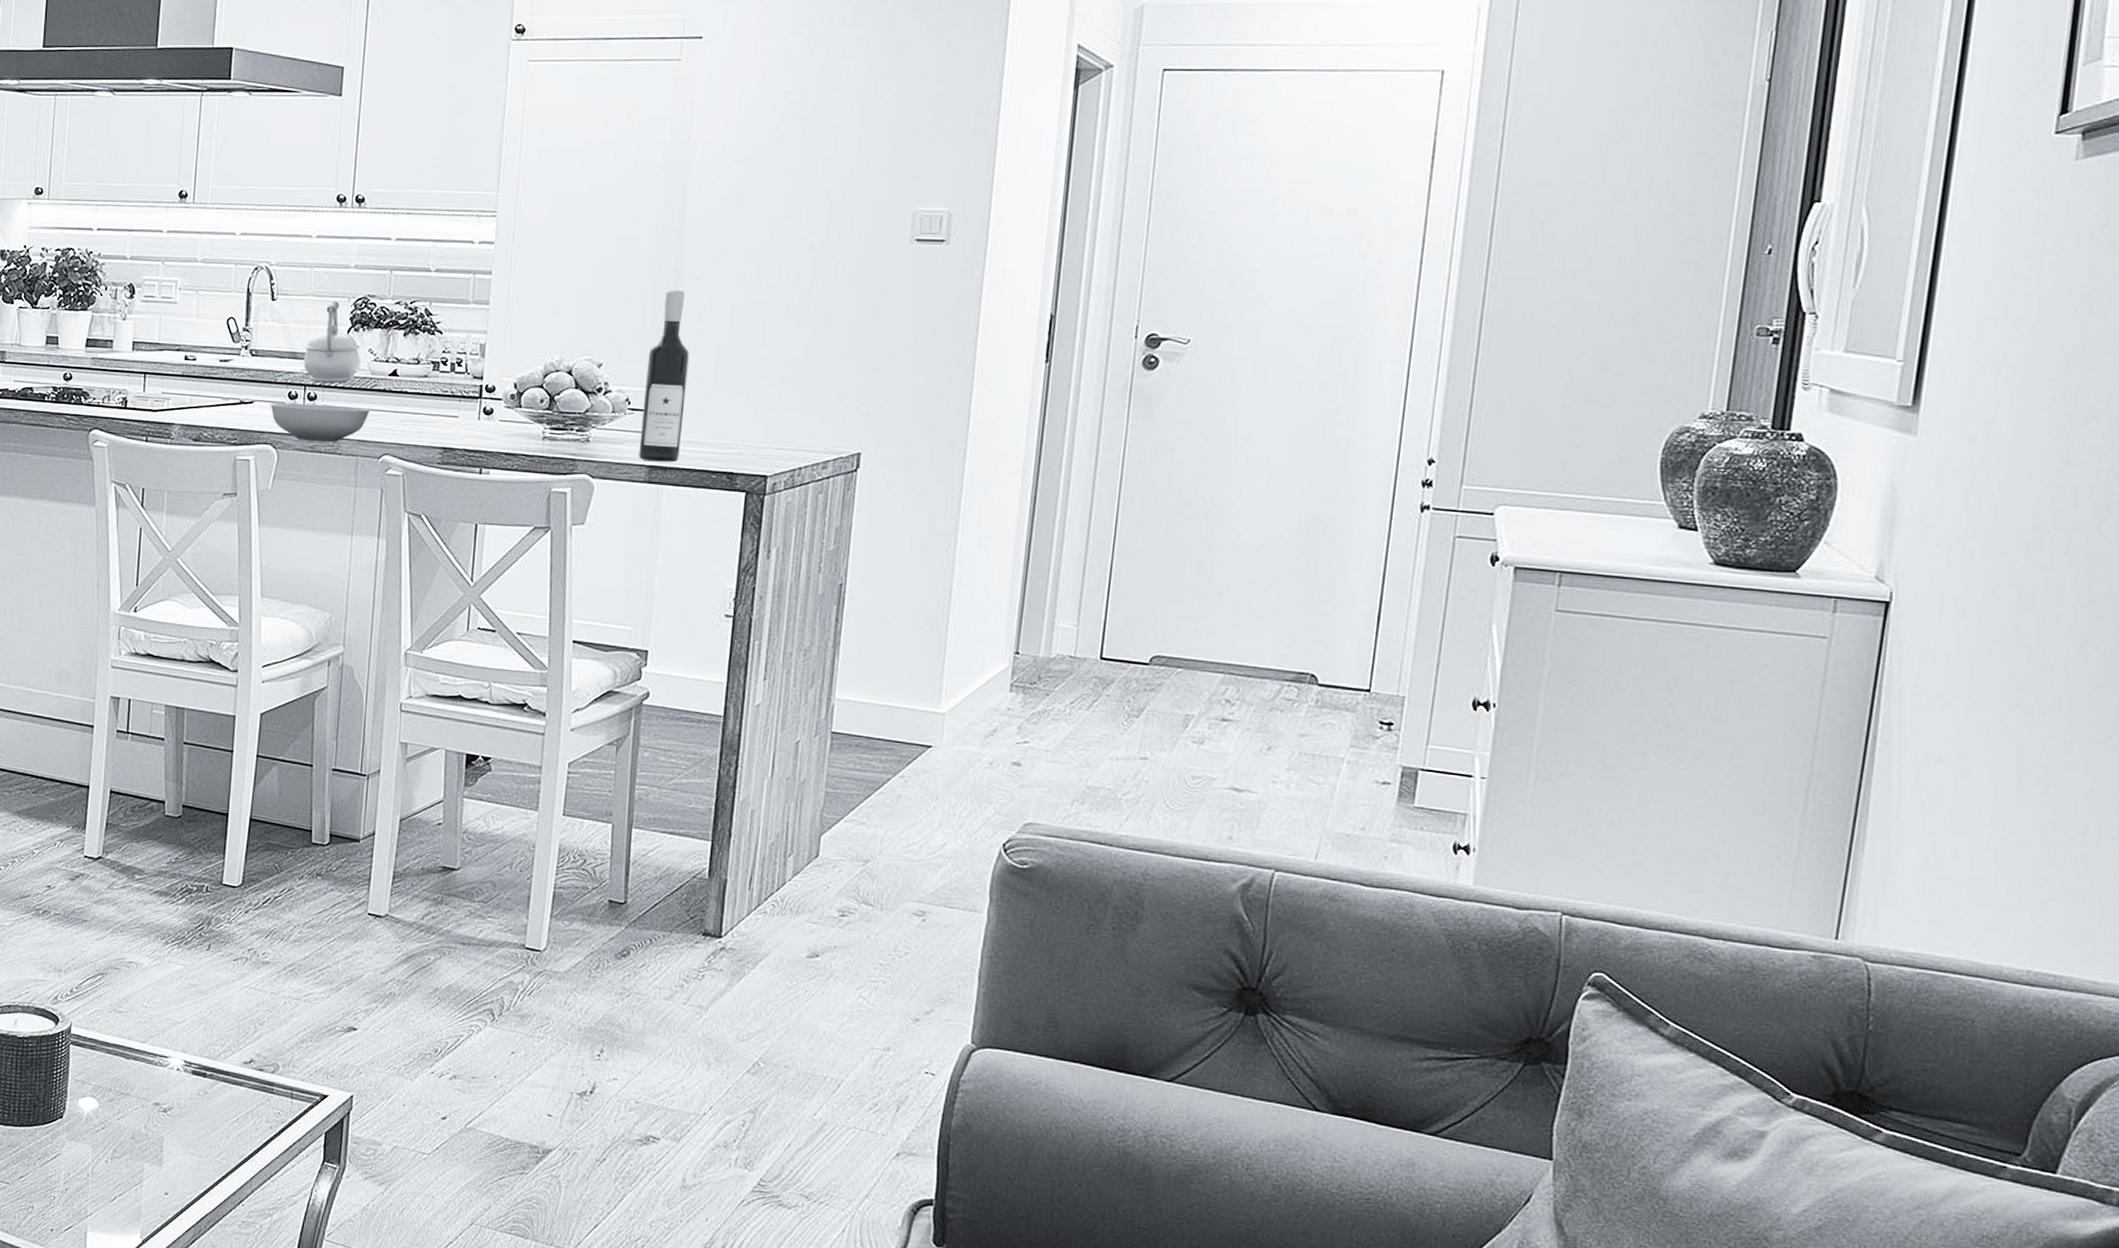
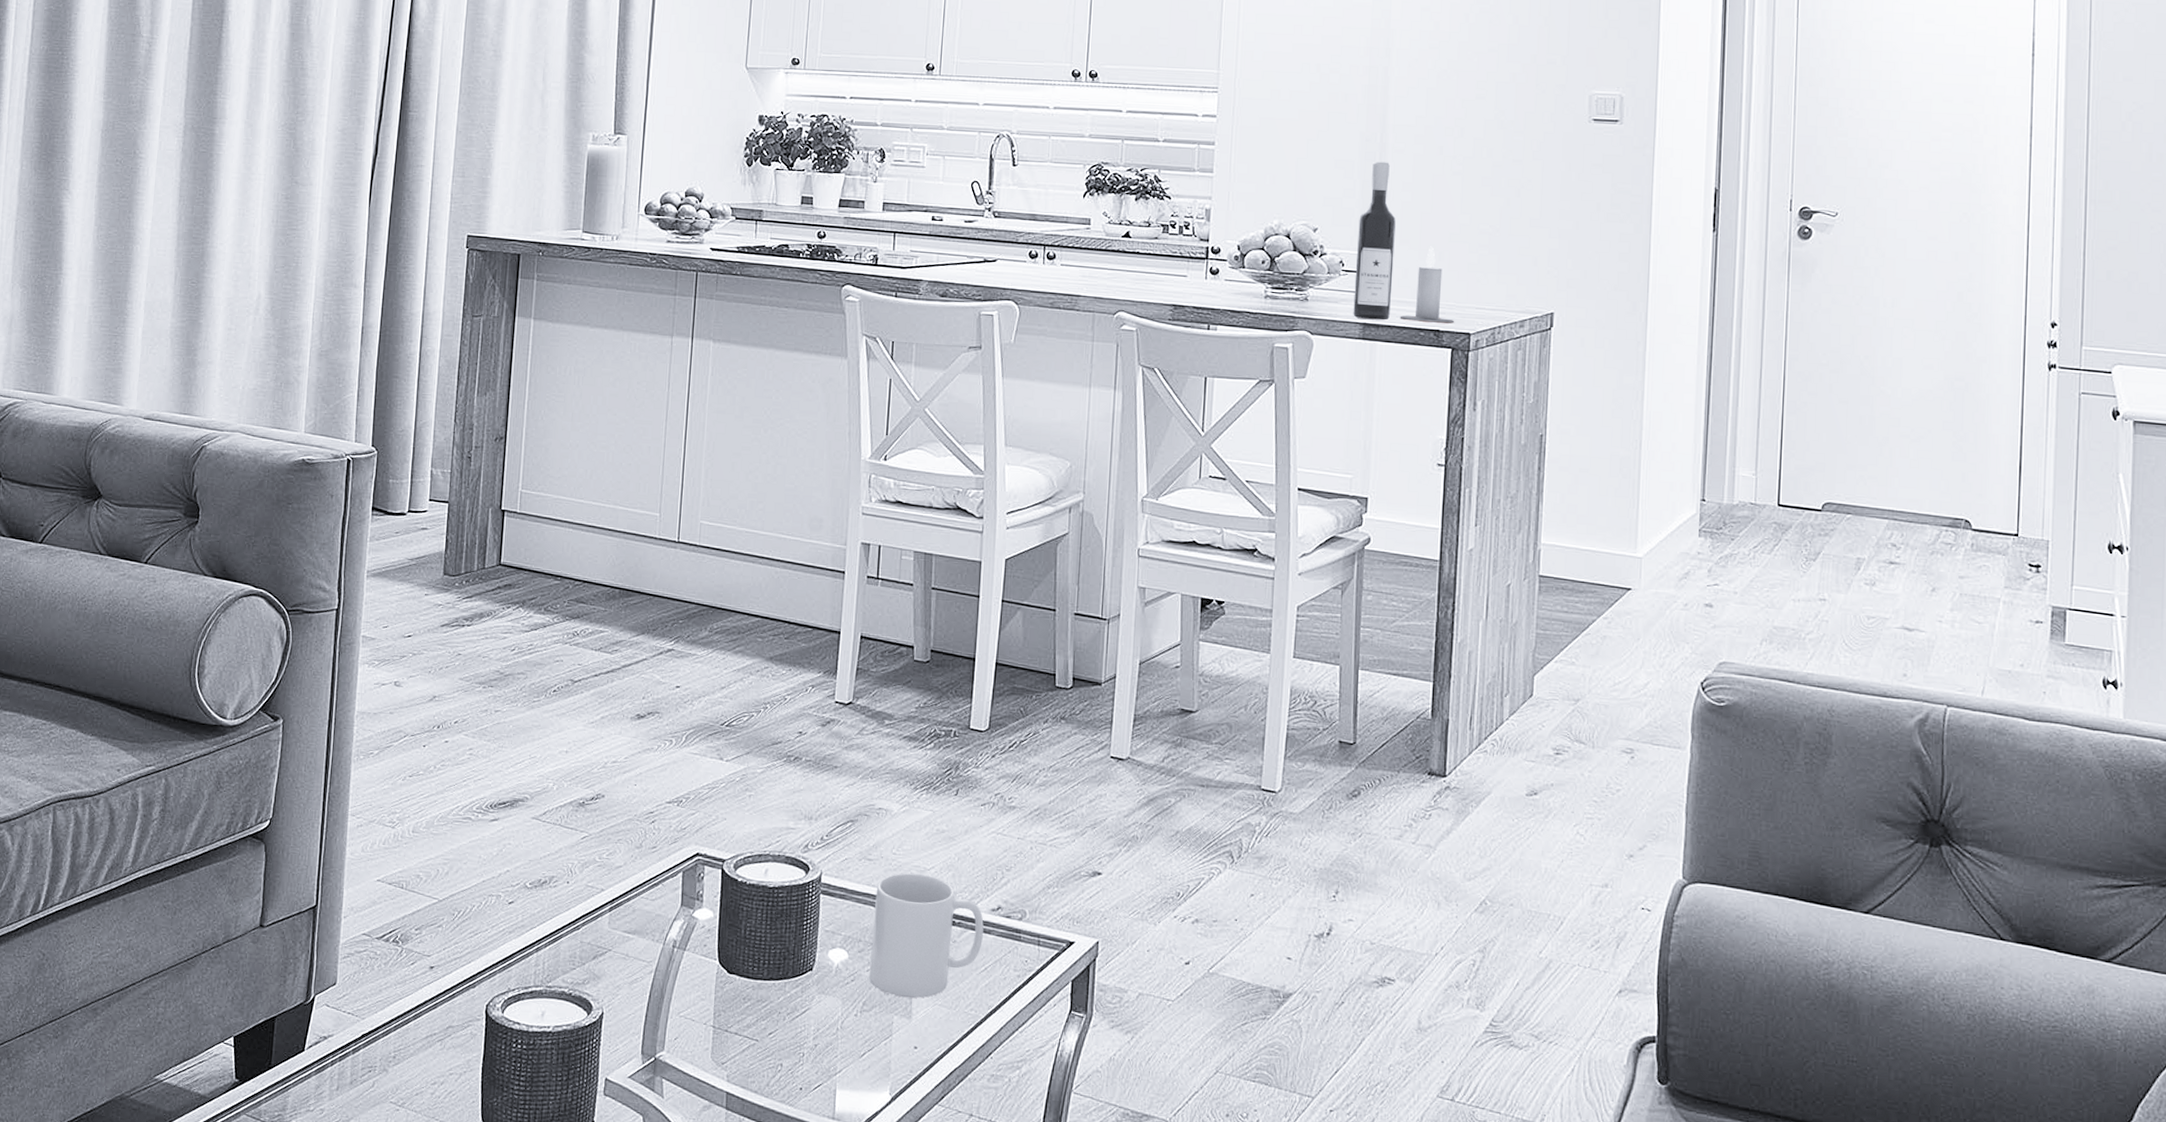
mug: none [120,1025,236,1147] -> present [869,873,984,998]
bowl: present [270,402,370,443] -> none [1012,261,1105,300]
kettle: present [303,301,361,383] -> none [1042,167,1096,243]
candle: none [689,382,750,465] -> present [1399,246,1454,324]

